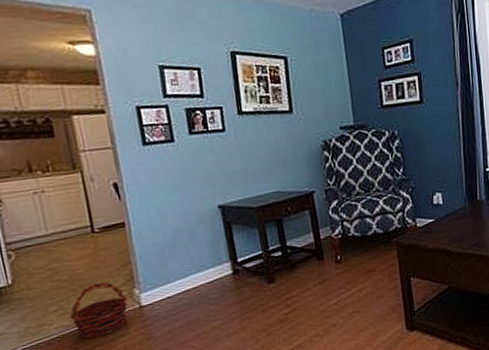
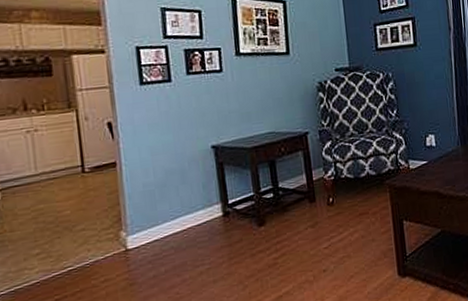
basket: present [69,281,128,339] -> none [51,223,113,284]

